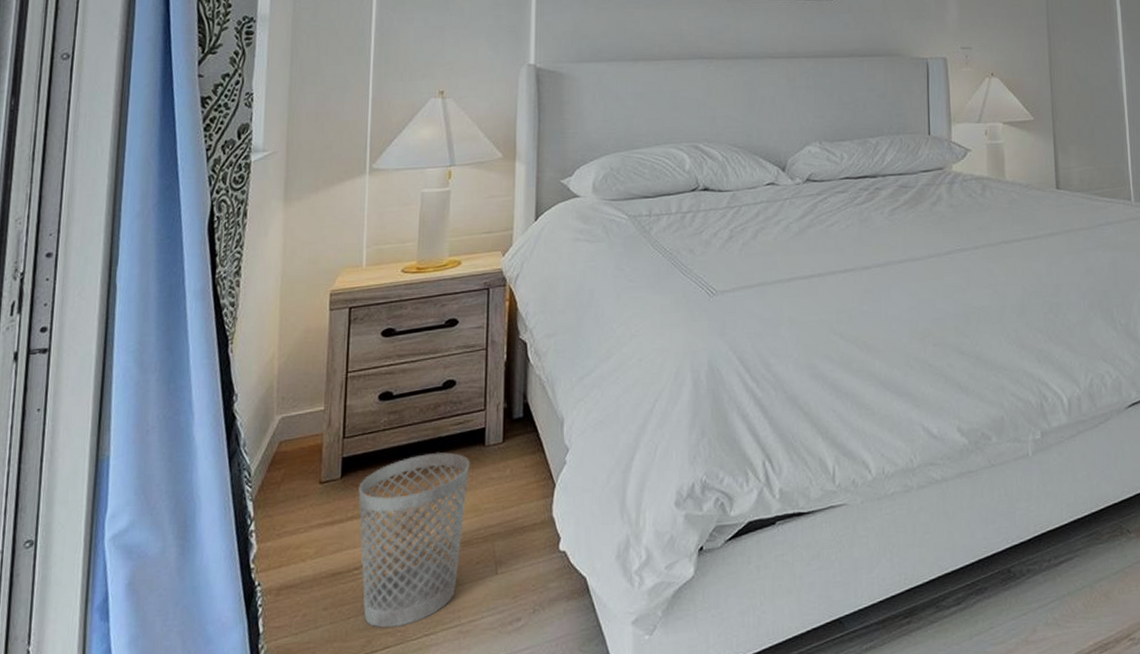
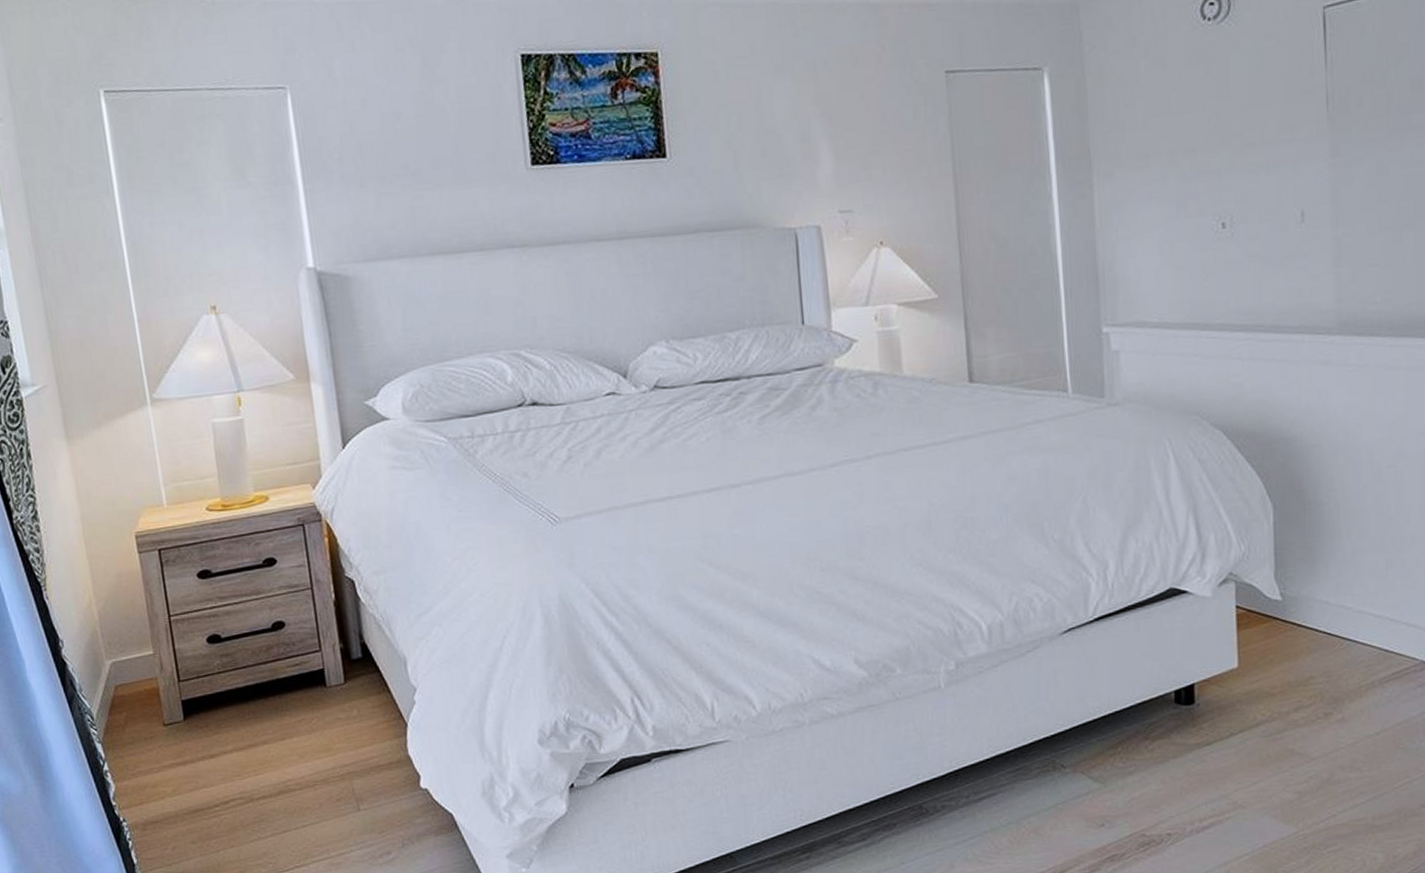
wastebasket: present [358,452,471,629] -> none [203,693,320,861]

